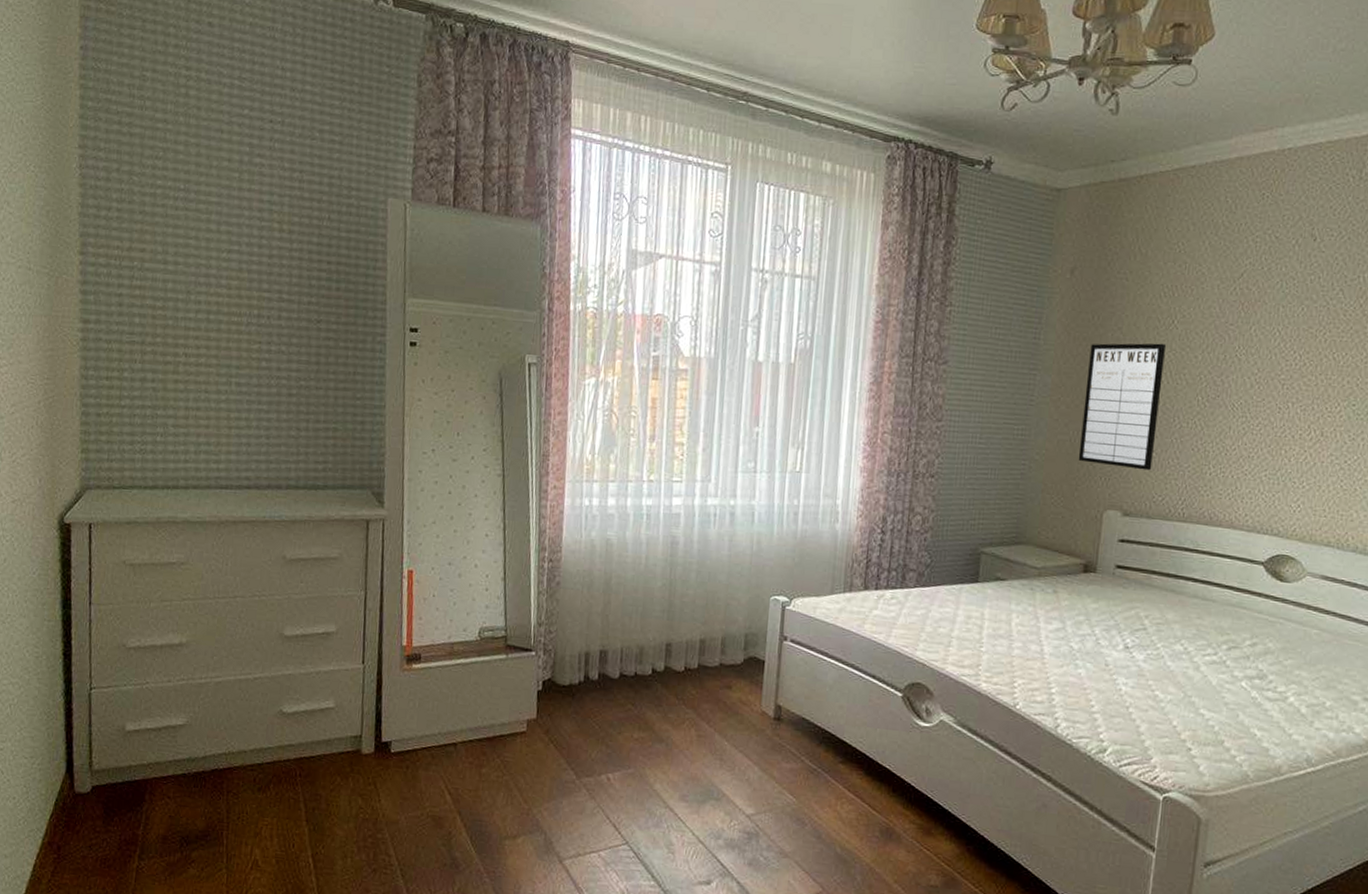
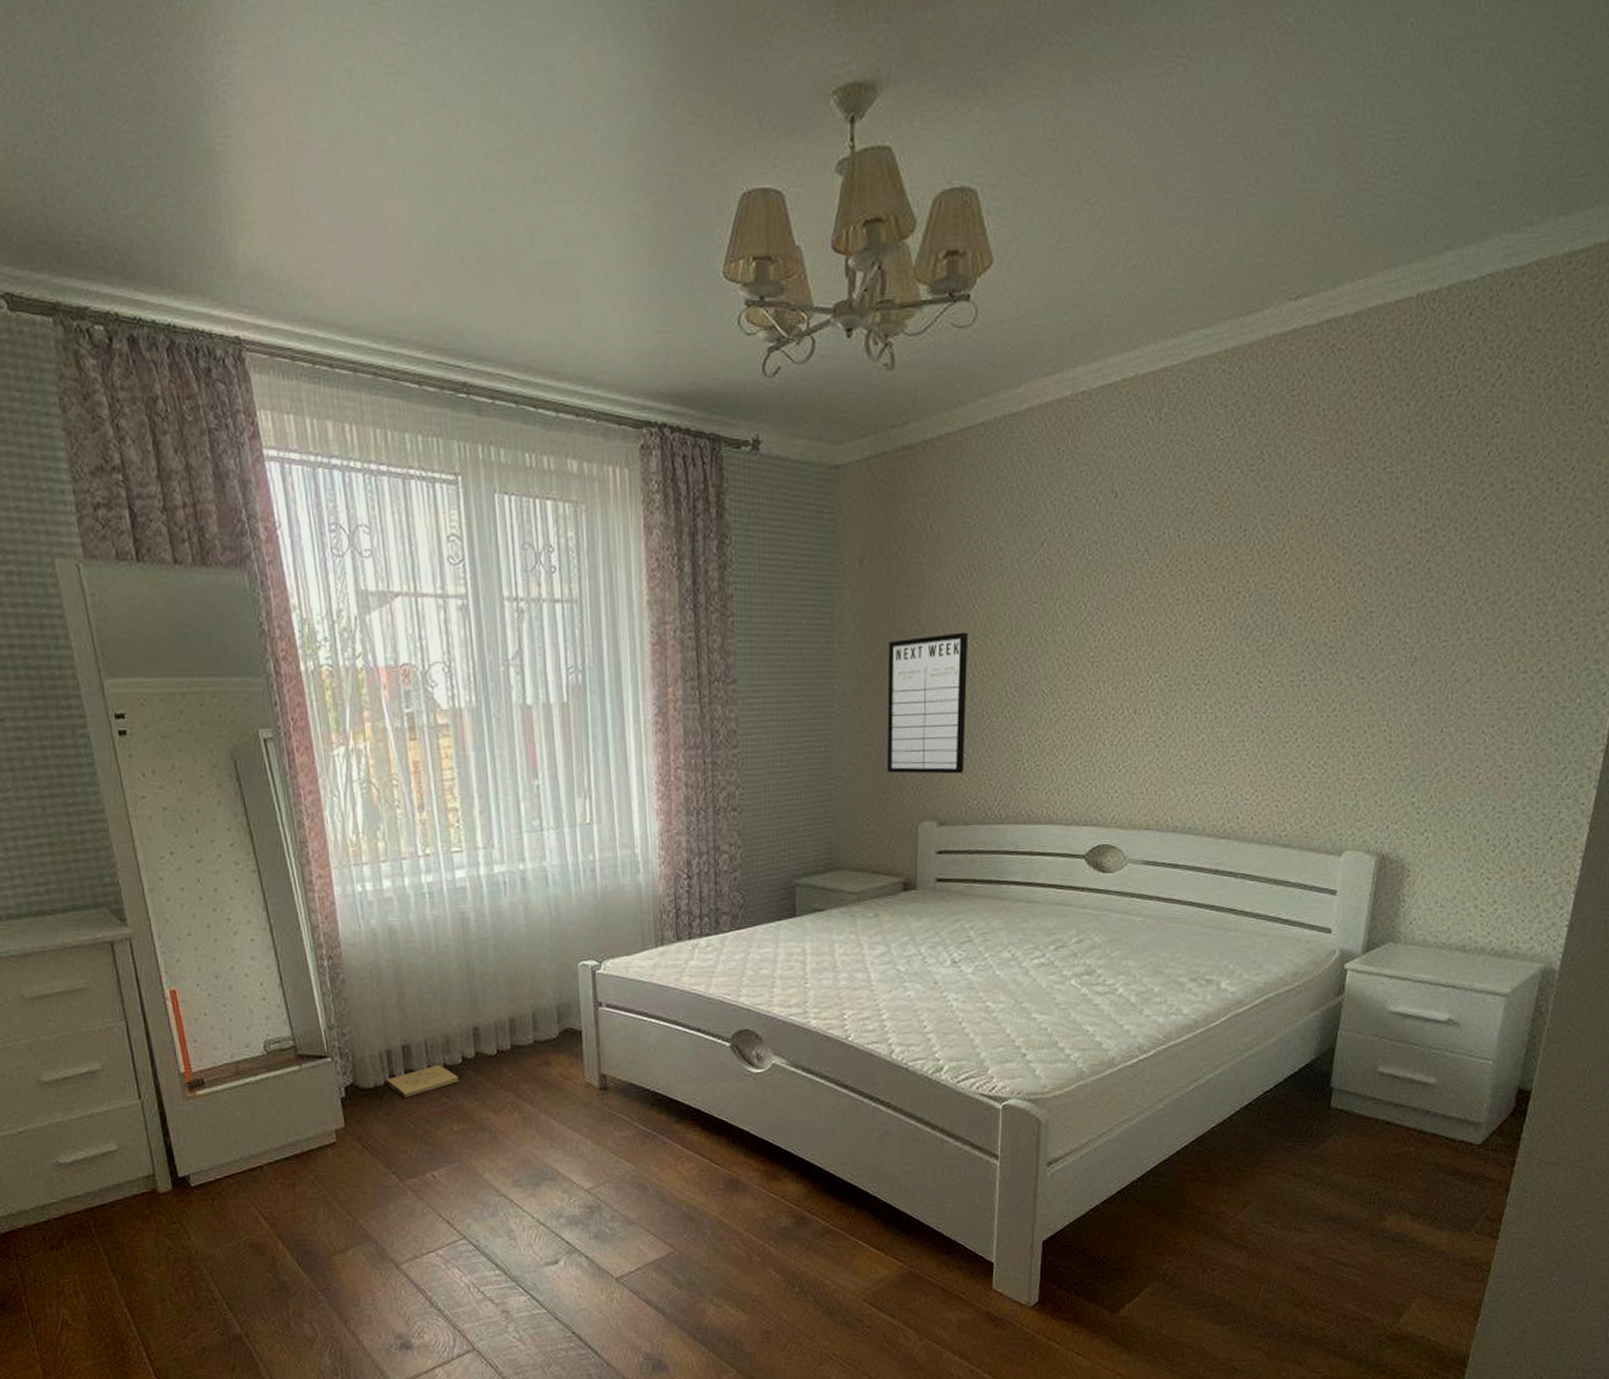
box: none [580,672,646,700] -> present [385,1064,459,1098]

